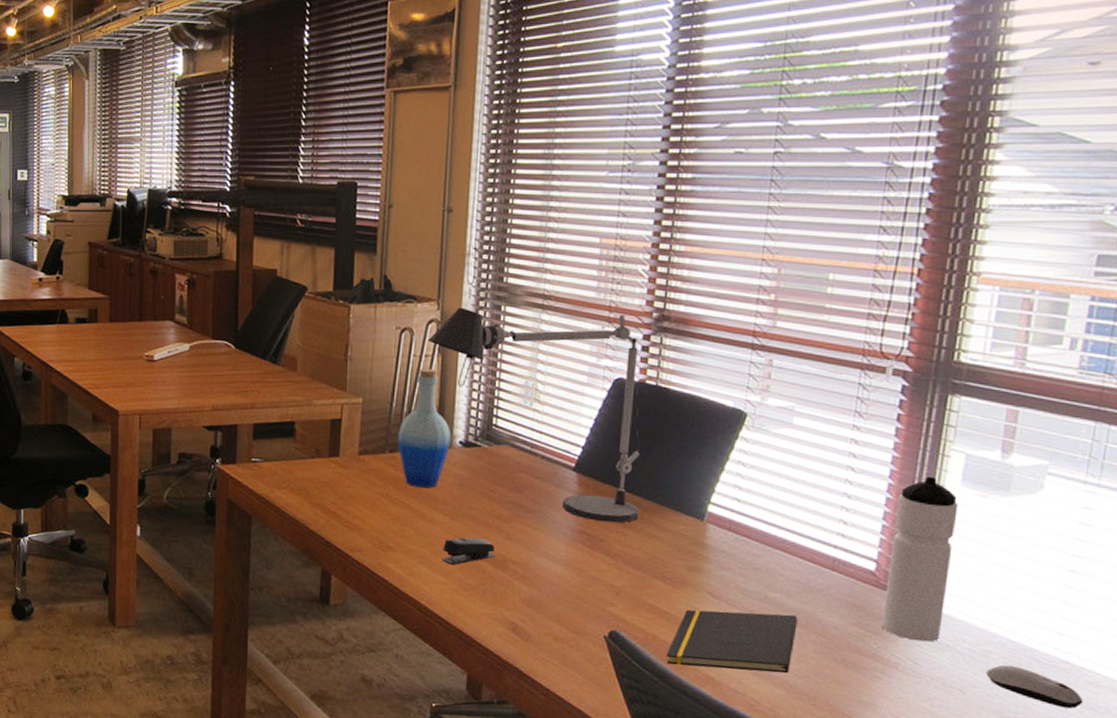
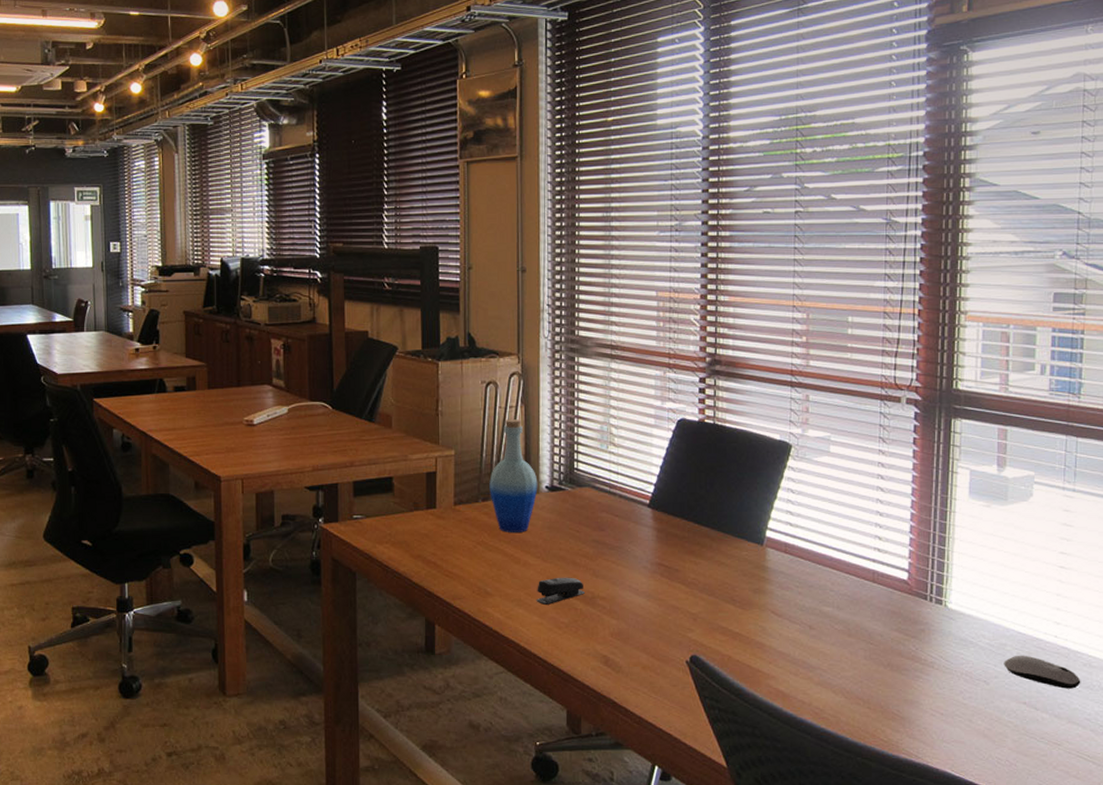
desk lamp: present [428,307,640,523] -> none [511,360,708,553]
notepad: present [666,609,798,674] -> none [740,626,849,683]
water bottle: present [881,476,959,642] -> none [917,492,969,640]

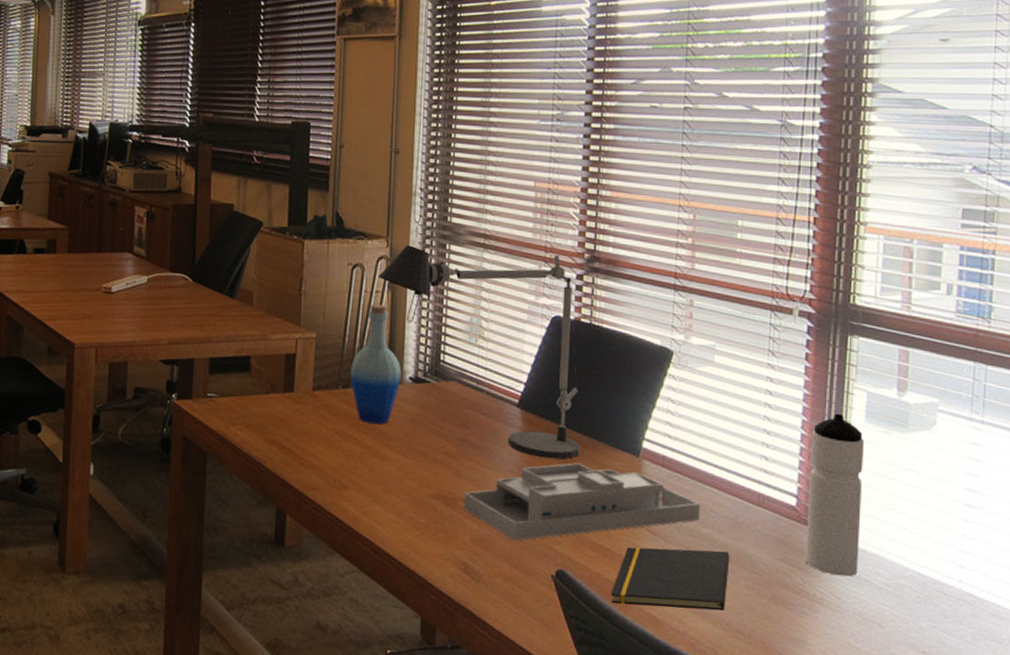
desk lamp: none [511,360,708,553] -> present [378,245,579,460]
stapler: present [536,577,585,605] -> none [393,474,446,503]
desk organizer: none [602,556,820,632] -> present [463,463,700,541]
notepad: none [740,626,849,683] -> present [610,547,730,611]
water bottle: none [917,492,969,640] -> present [805,413,865,577]
computer mouse: present [1004,655,1081,689] -> none [901,598,988,641]

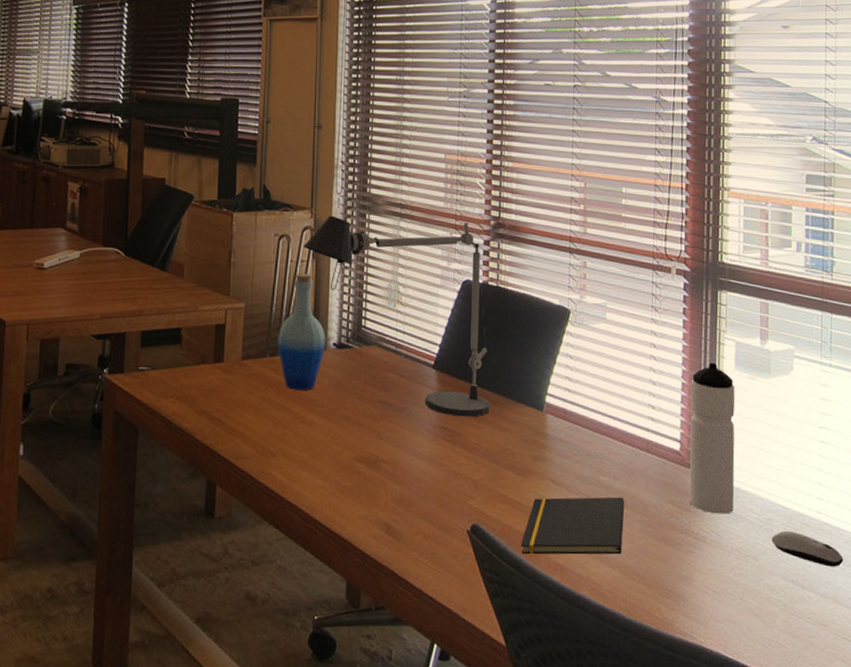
desk organizer: present [463,463,700,541] -> none [385,420,597,499]
computer mouse: none [901,598,988,641] -> present [771,530,844,567]

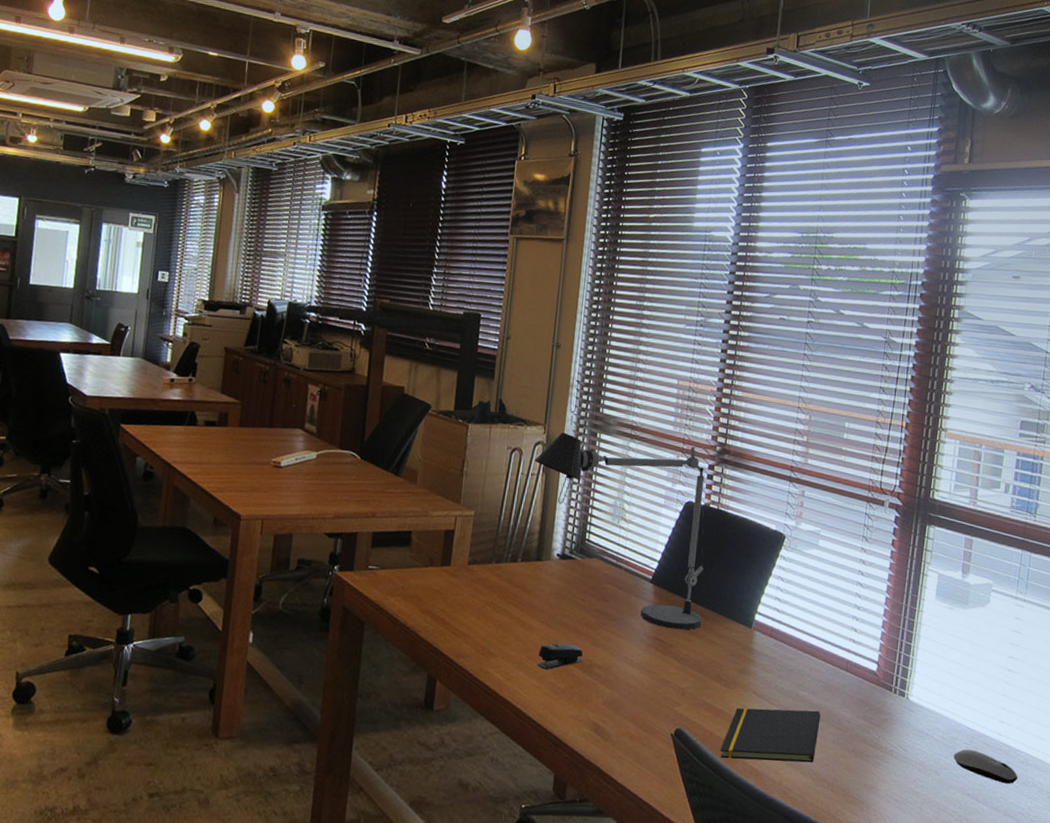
bottle: present [278,274,326,390] -> none [503,486,551,597]
stapler: none [319,438,368,467] -> present [536,643,583,669]
water bottle: present [689,362,735,514] -> none [881,592,934,732]

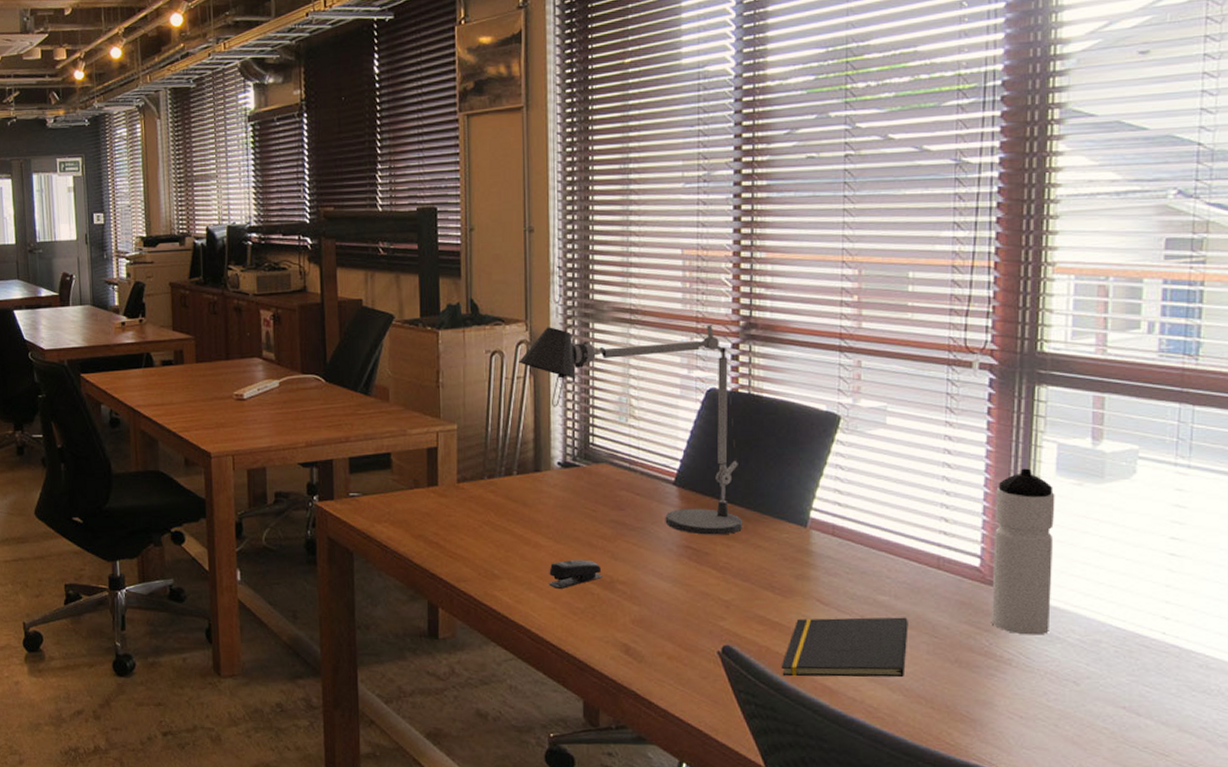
water bottle: none [881,592,934,732] -> present [991,468,1055,636]
computer mouse: present [953,749,1018,784] -> none [1098,653,1196,693]

